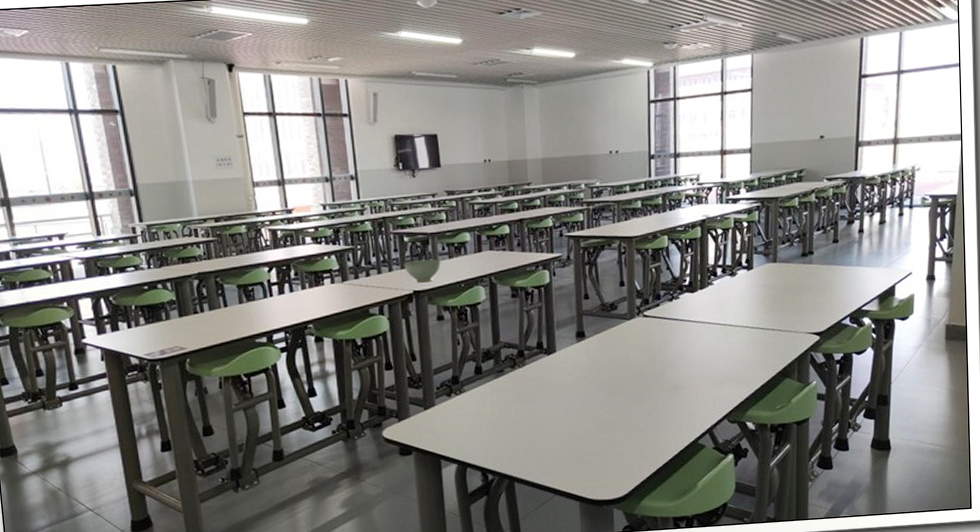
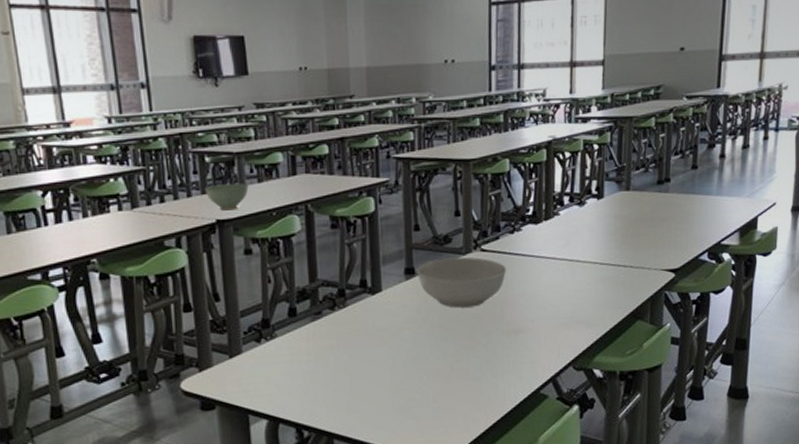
bowl: none [587,322,667,367] -> present [417,257,507,308]

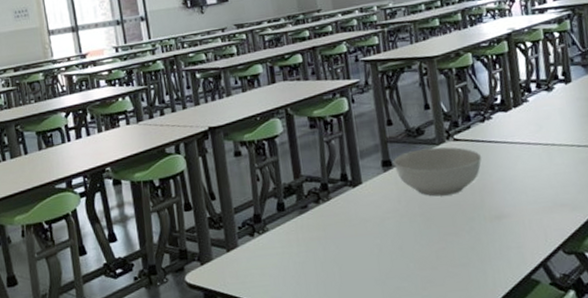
bowl: present [204,183,249,211] -> none [196,93,235,119]

